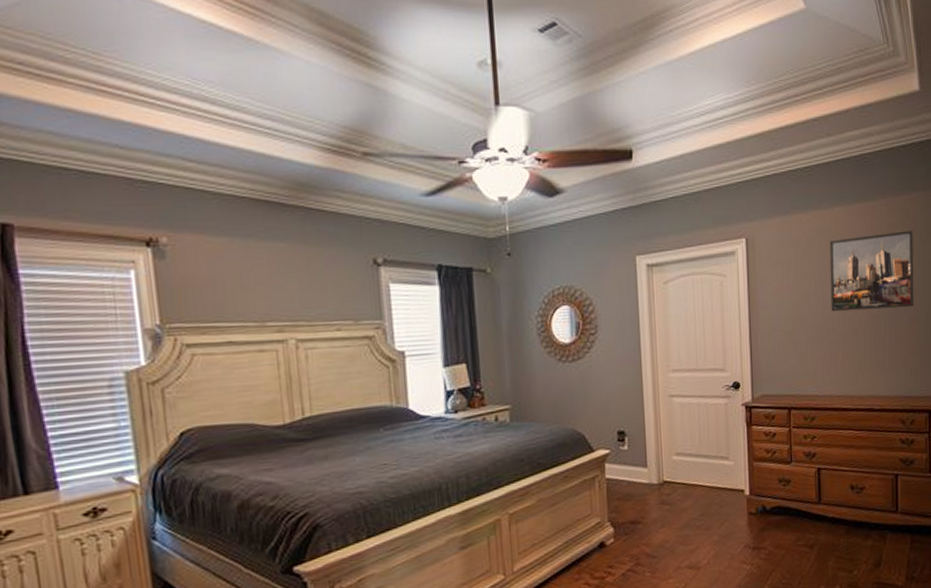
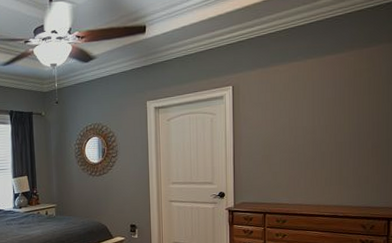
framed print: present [829,231,914,312] -> none [302,75,378,141]

